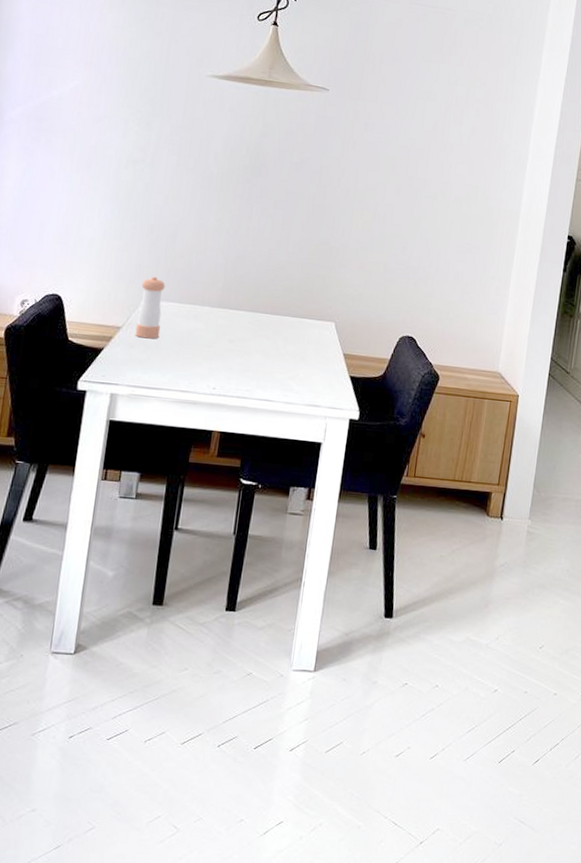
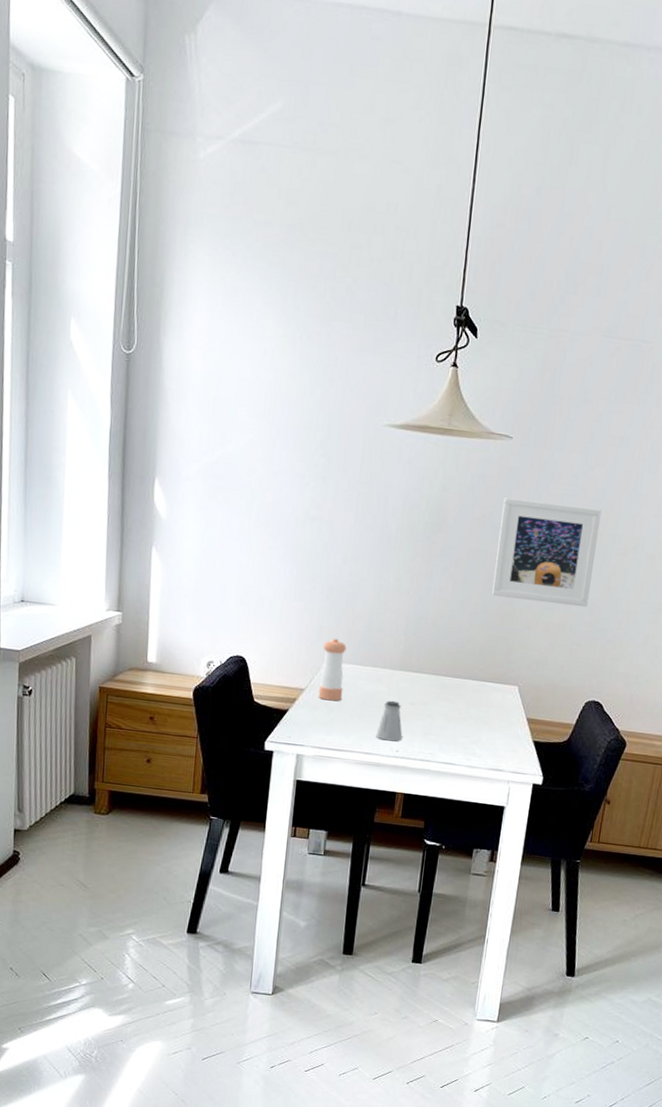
saltshaker: none [193,337,220,379] -> present [376,700,403,742]
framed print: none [309,144,412,247] -> present [492,497,602,608]

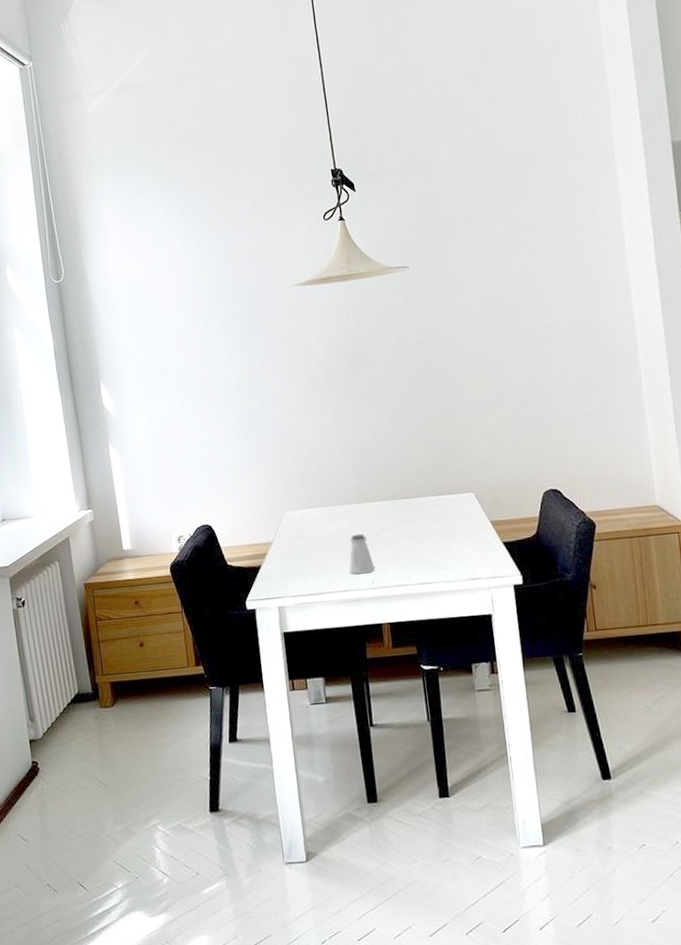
pepper shaker: present [318,638,347,702] -> none [280,487,309,549]
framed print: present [492,497,602,608] -> none [415,309,520,413]

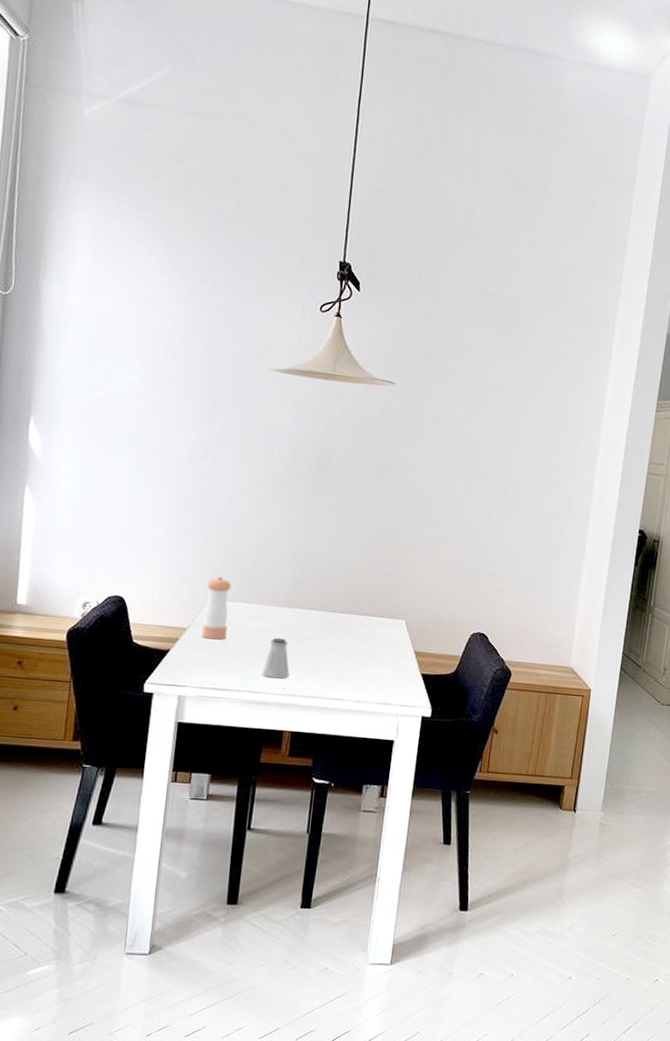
pepper shaker: none [280,487,309,549] -> present [201,576,231,640]

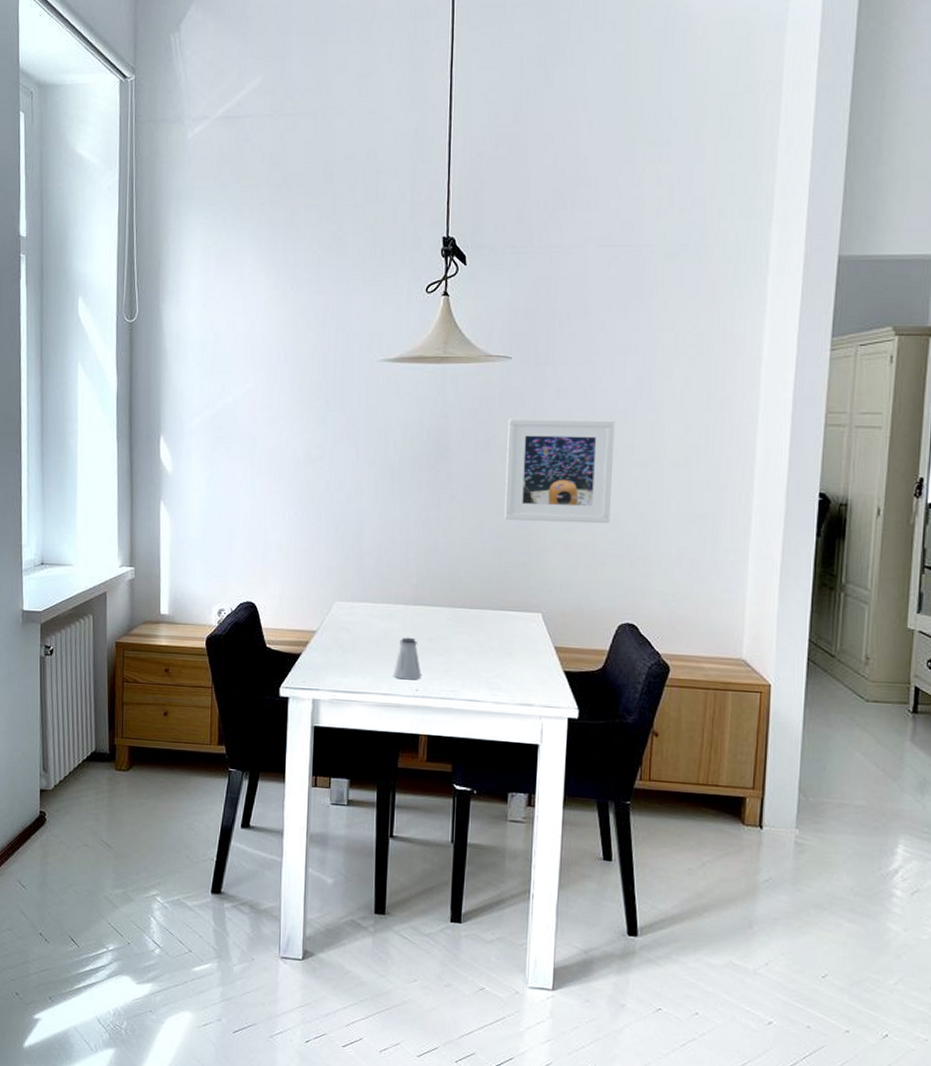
pepper shaker: present [201,576,231,640] -> none [330,576,356,642]
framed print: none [378,439,481,543] -> present [504,418,615,524]

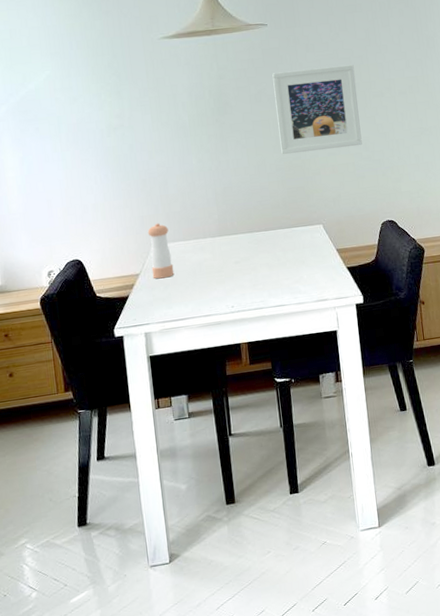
pepper shaker: none [330,576,356,642] -> present [147,223,174,279]
saltshaker: present [393,637,422,680] -> none [210,263,235,301]

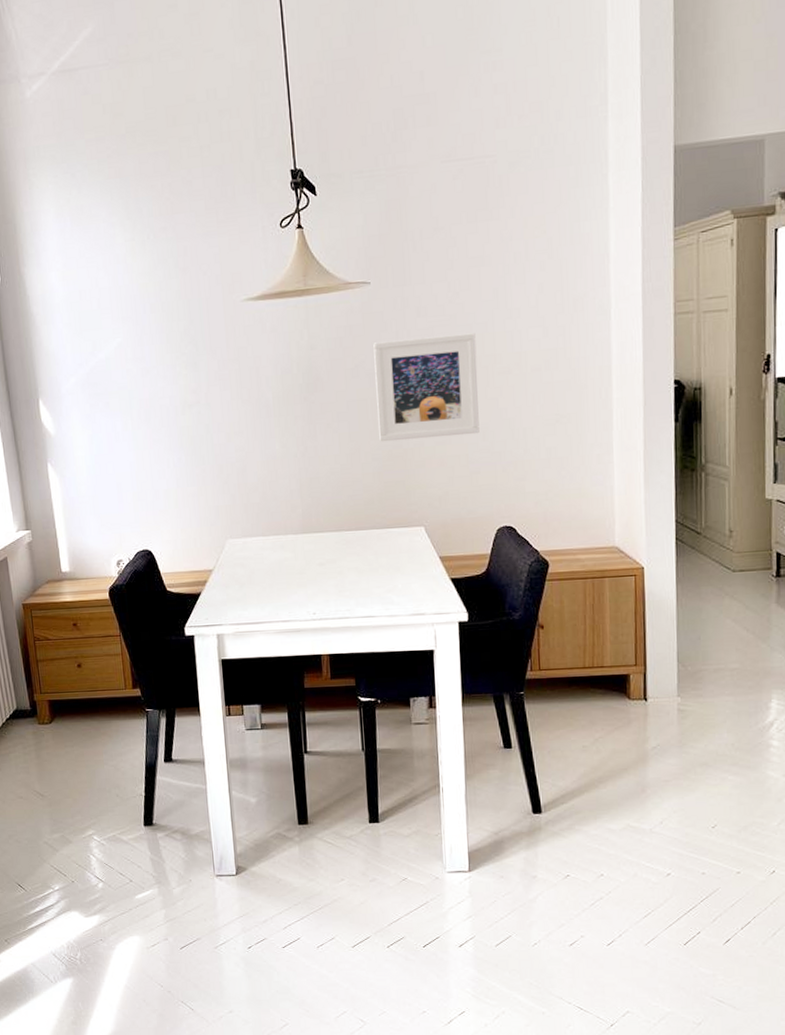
pepper shaker: present [147,223,174,279] -> none [223,514,251,577]

